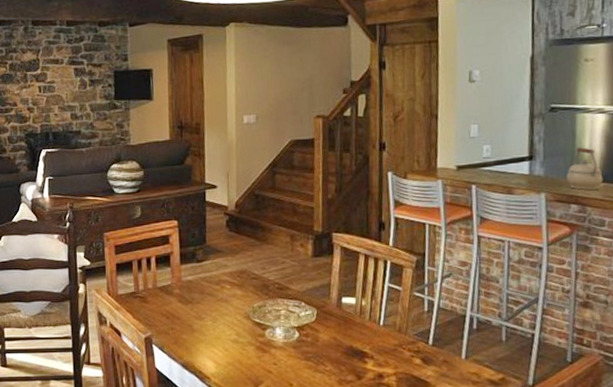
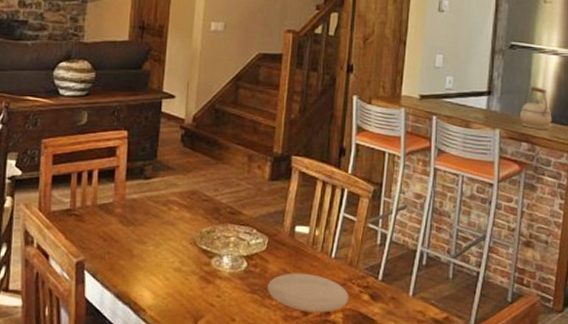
plate: none [320,340,401,377] -> present [268,273,349,313]

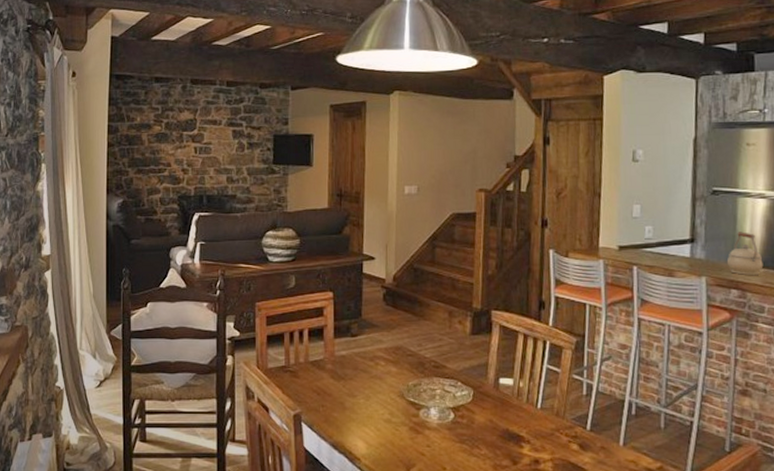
plate: present [268,273,349,313] -> none [476,423,558,462]

